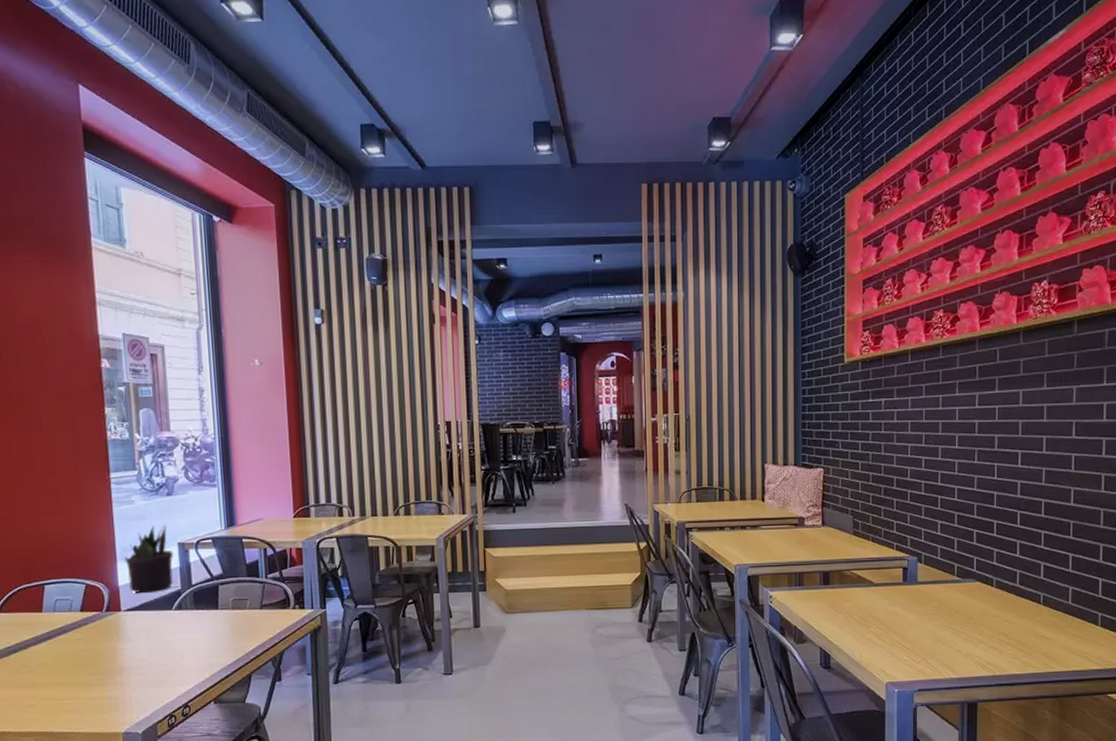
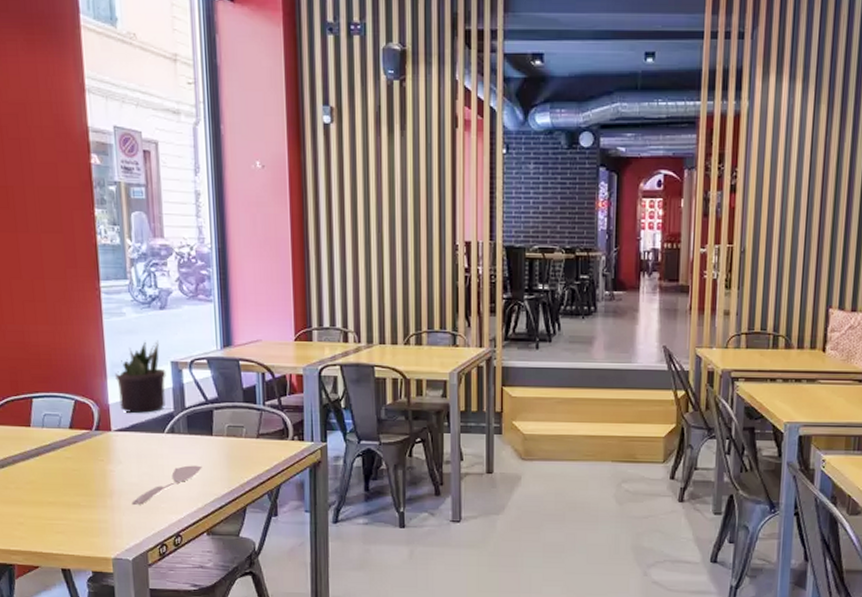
spatula: none [141,638,209,681] -> present [131,465,202,506]

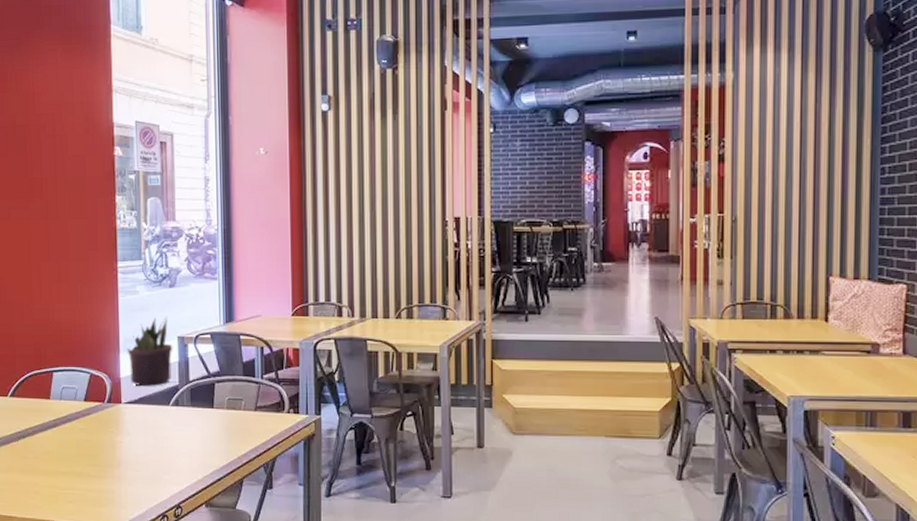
spatula: present [131,465,202,506] -> none [137,437,203,477]

